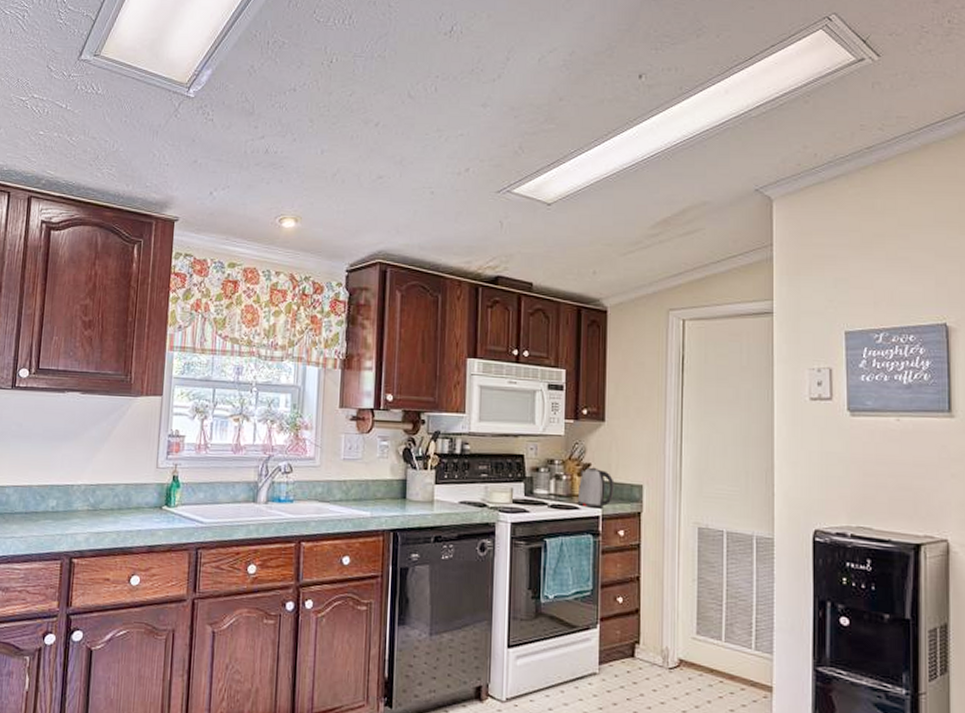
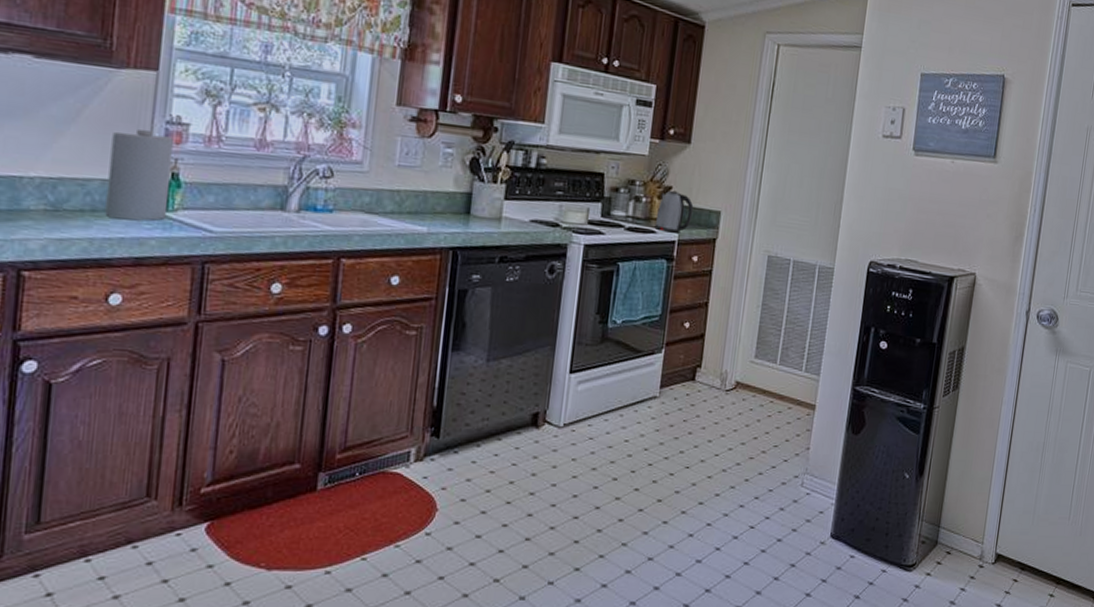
paper towel holder: none [127,443,174,516] -> present [105,130,174,222]

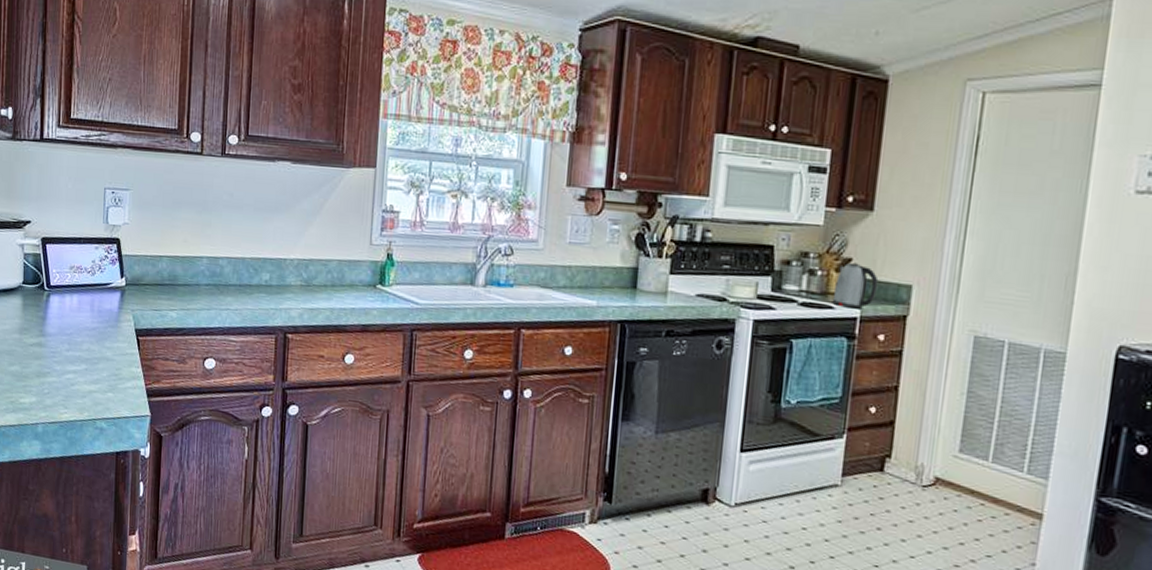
paper towel holder: present [105,130,174,222] -> none [341,218,388,295]

